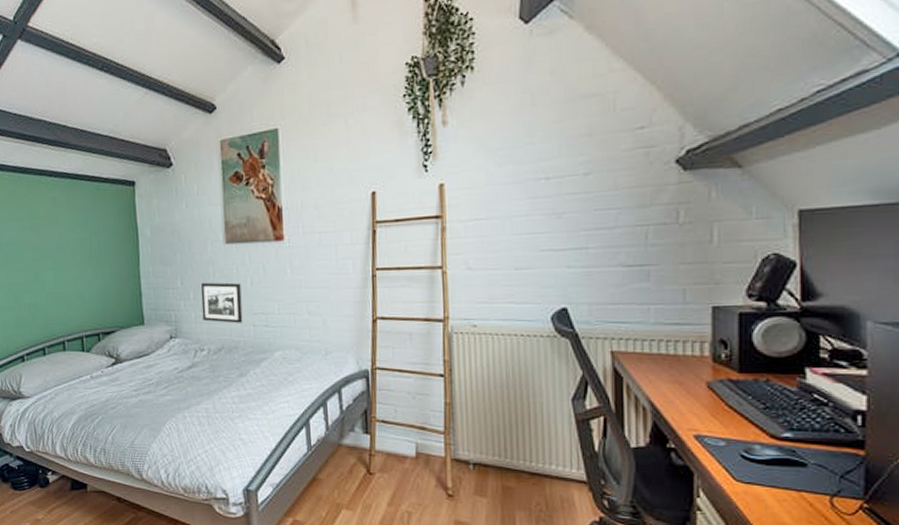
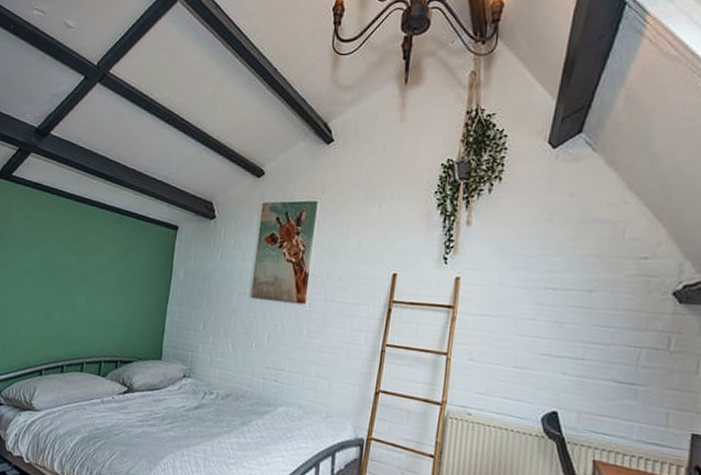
picture frame: present [200,282,243,323] -> none [217,329,258,374]

